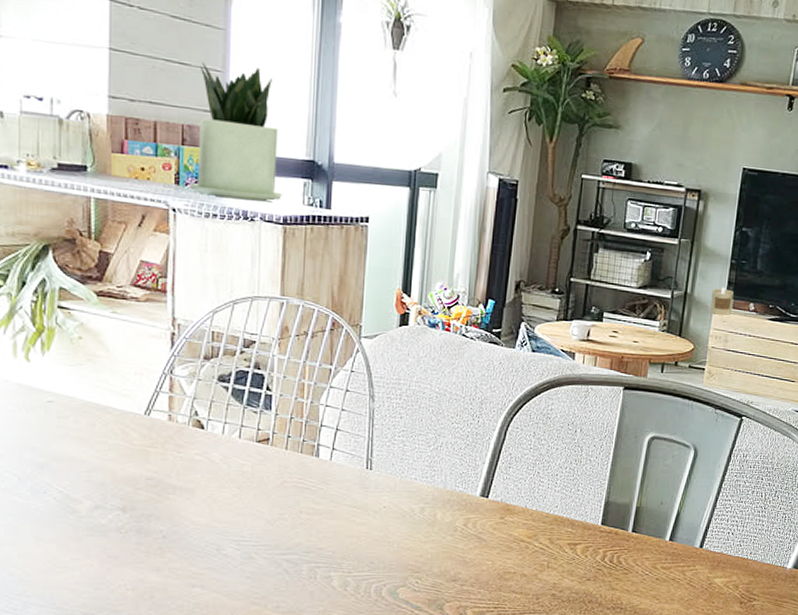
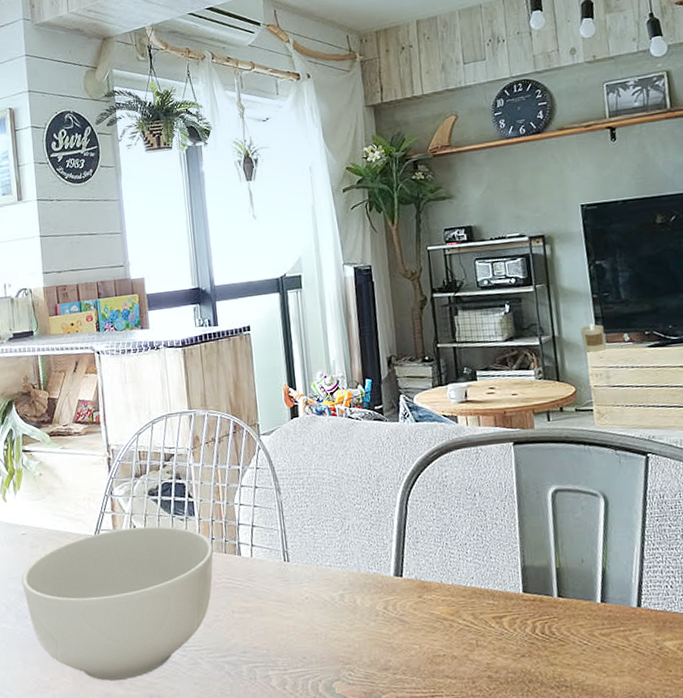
bowl: none [42,412,289,568] -> present [21,526,214,681]
planter: present [189,62,284,201] -> none [104,223,179,335]

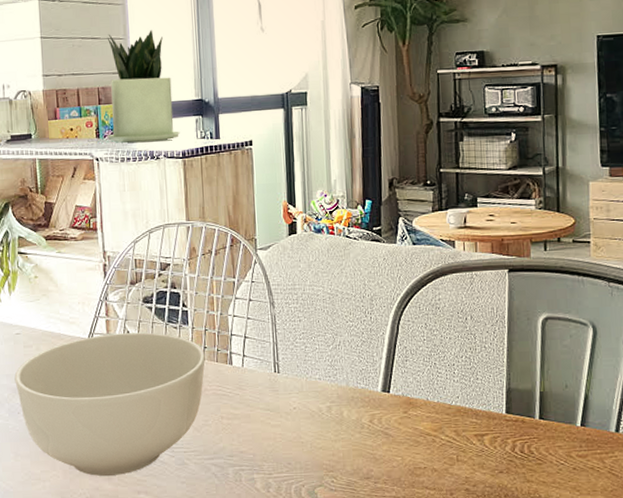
planter: none [104,223,179,335] -> present [107,30,181,143]
candle: present [580,323,607,353] -> none [585,156,609,186]

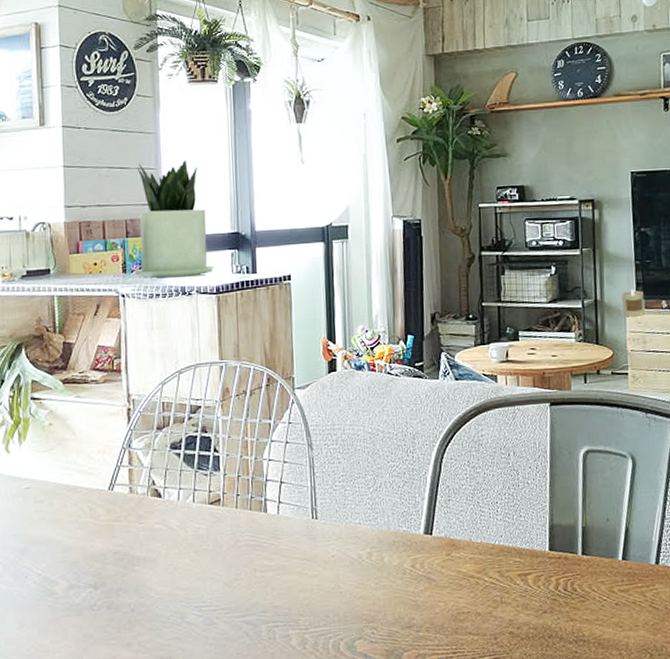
bowl: present [14,332,206,477] -> none [22,481,239,643]
candle: none [585,156,609,186] -> present [621,289,645,318]

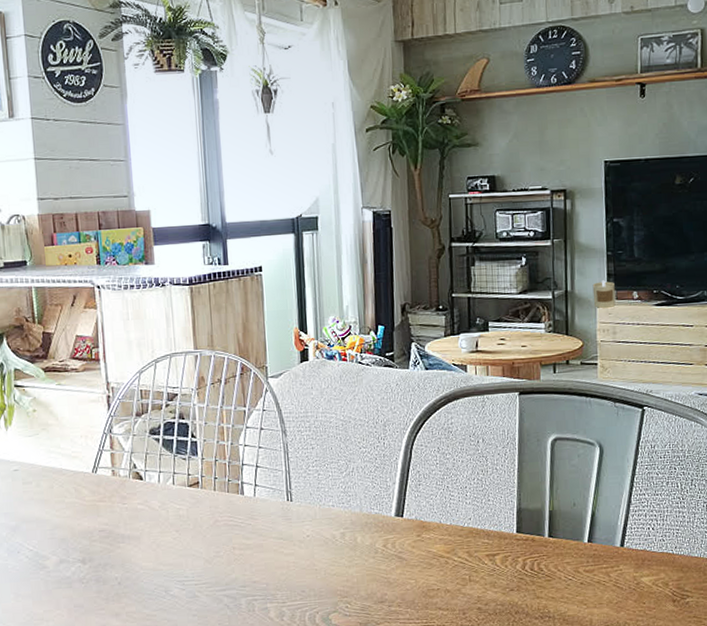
planter: present [134,160,215,278] -> none [106,152,187,270]

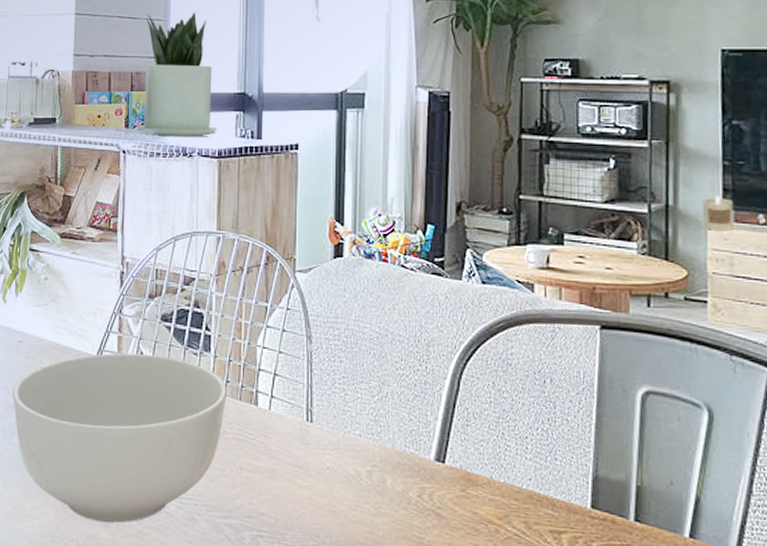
bowl: none [13,464,217,613] -> present [12,353,228,523]
planter: none [106,152,187,270] -> present [136,12,218,137]

